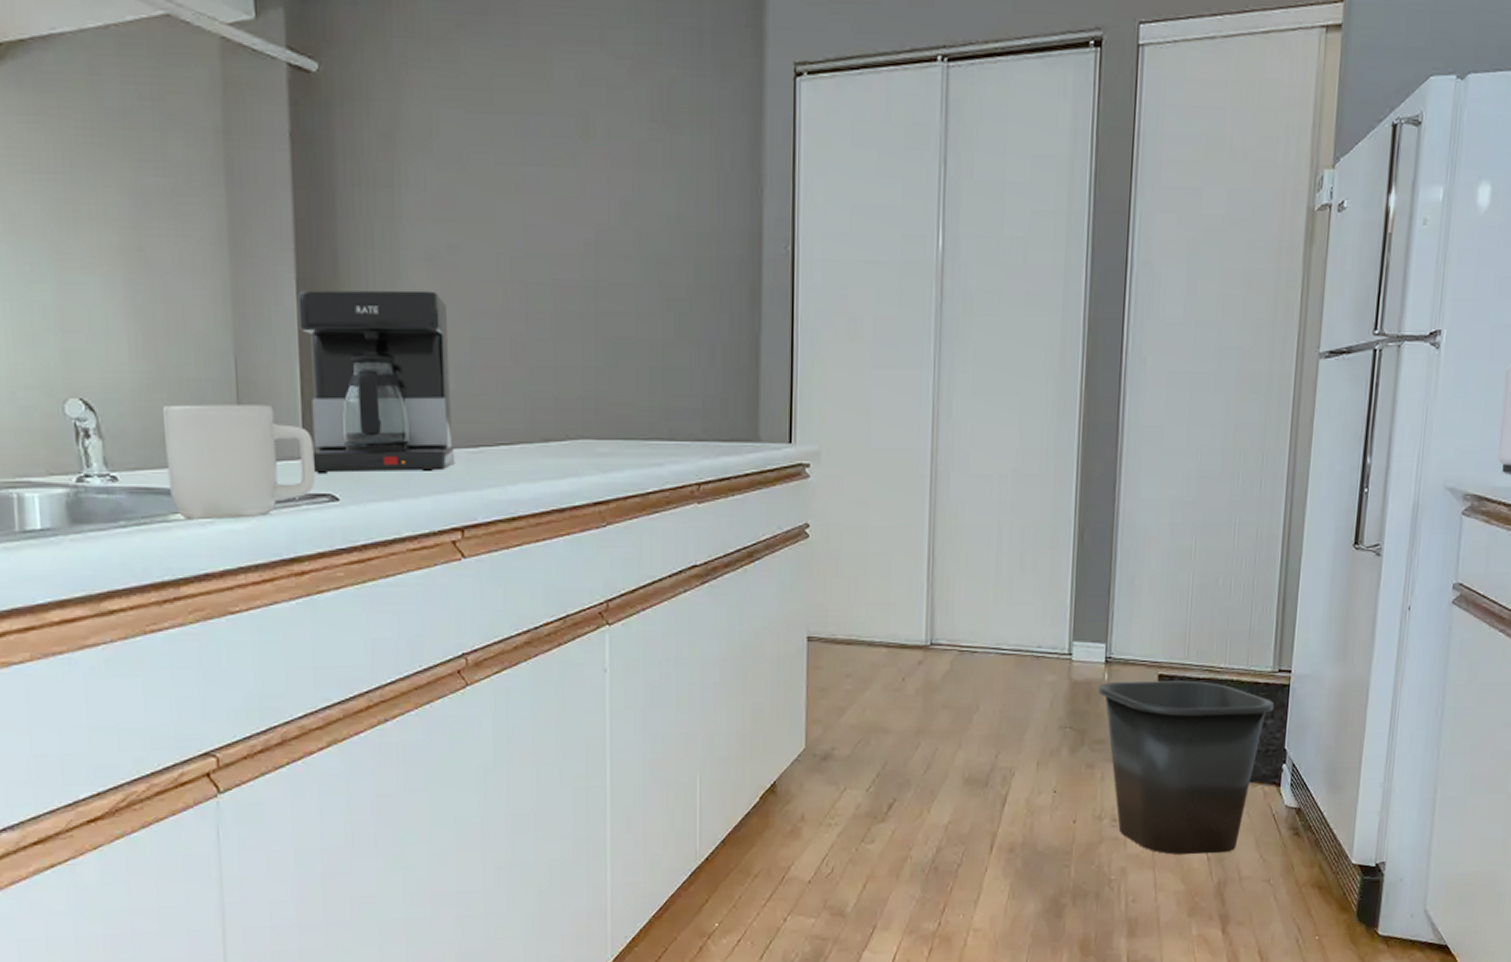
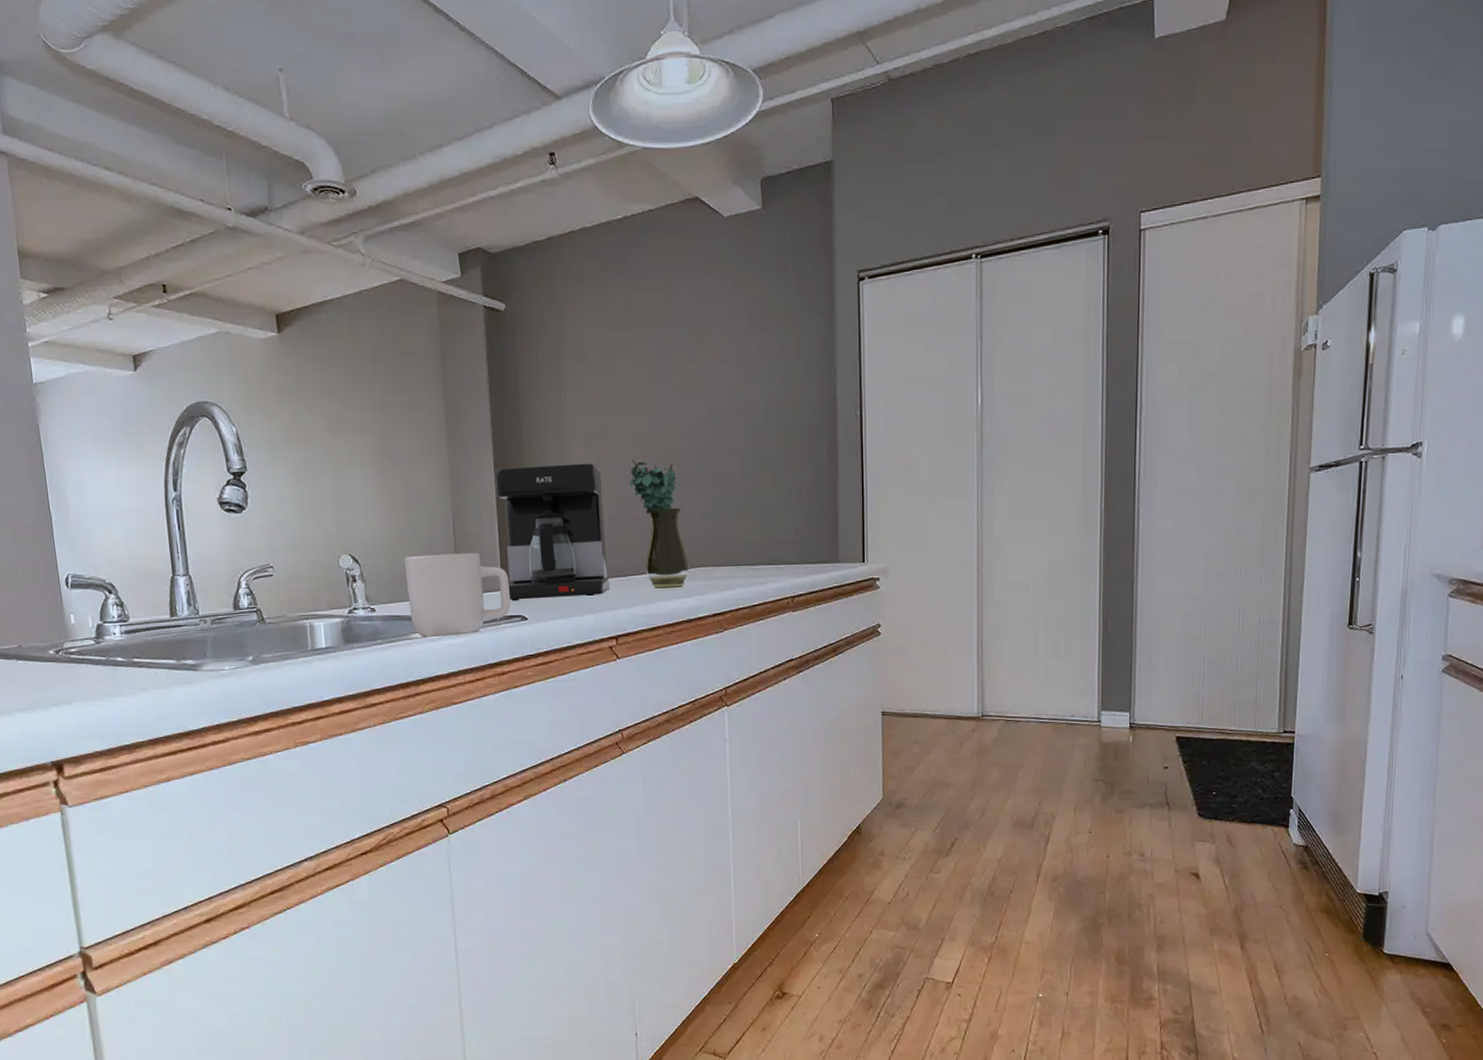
vase: none [485,290,563,469] -> present [629,459,689,591]
waste bin: present [1099,680,1275,855] -> none [1125,741,1281,884]

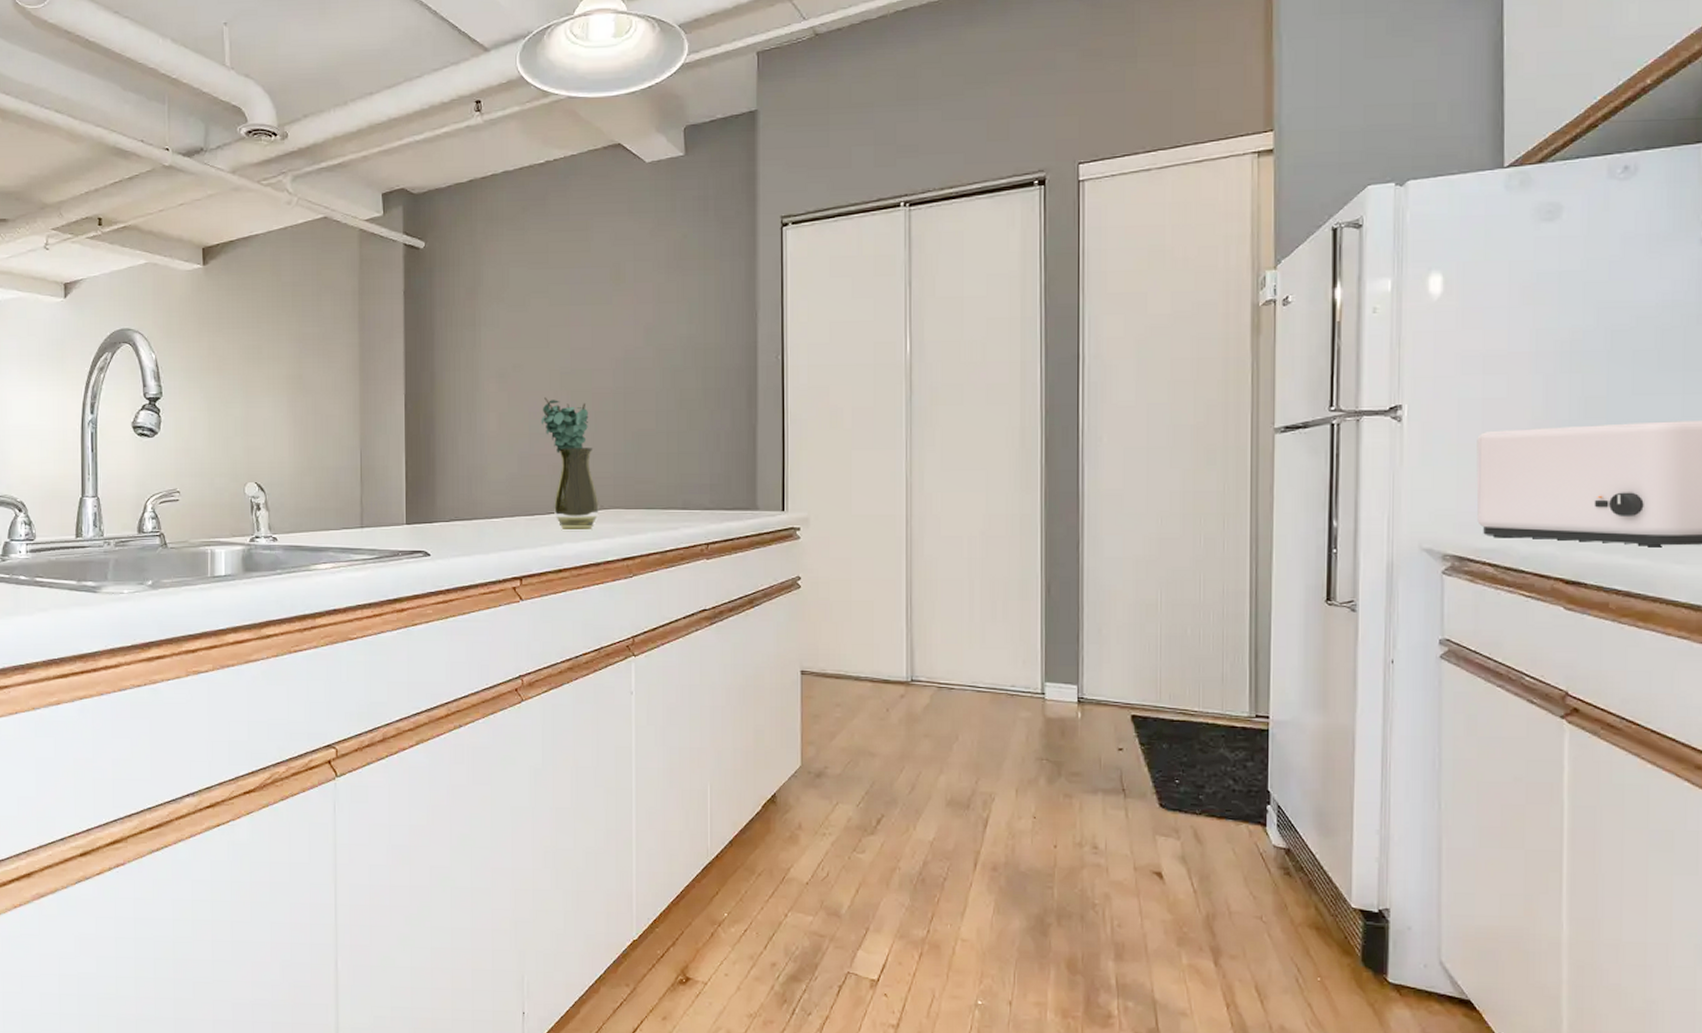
mug: present [404,552,511,637] -> none [309,485,414,569]
coffee maker: present [494,463,610,602] -> none [404,399,517,536]

